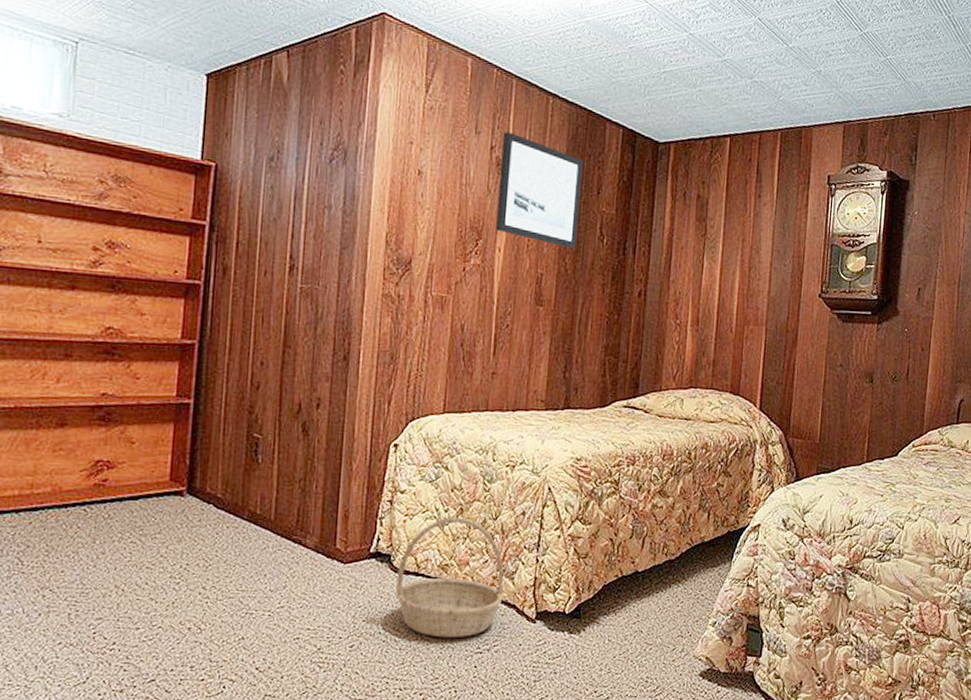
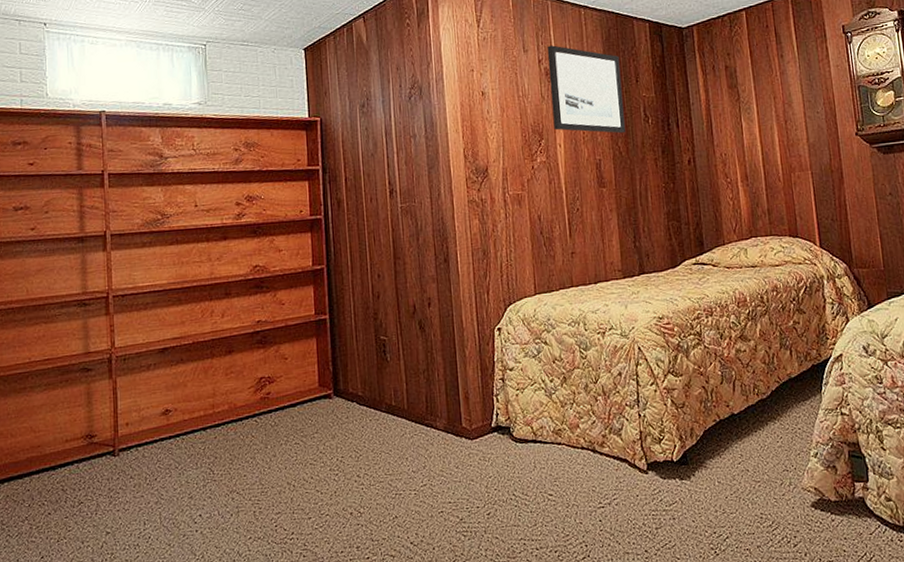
basket: present [396,517,504,638] -> none [518,385,615,498]

